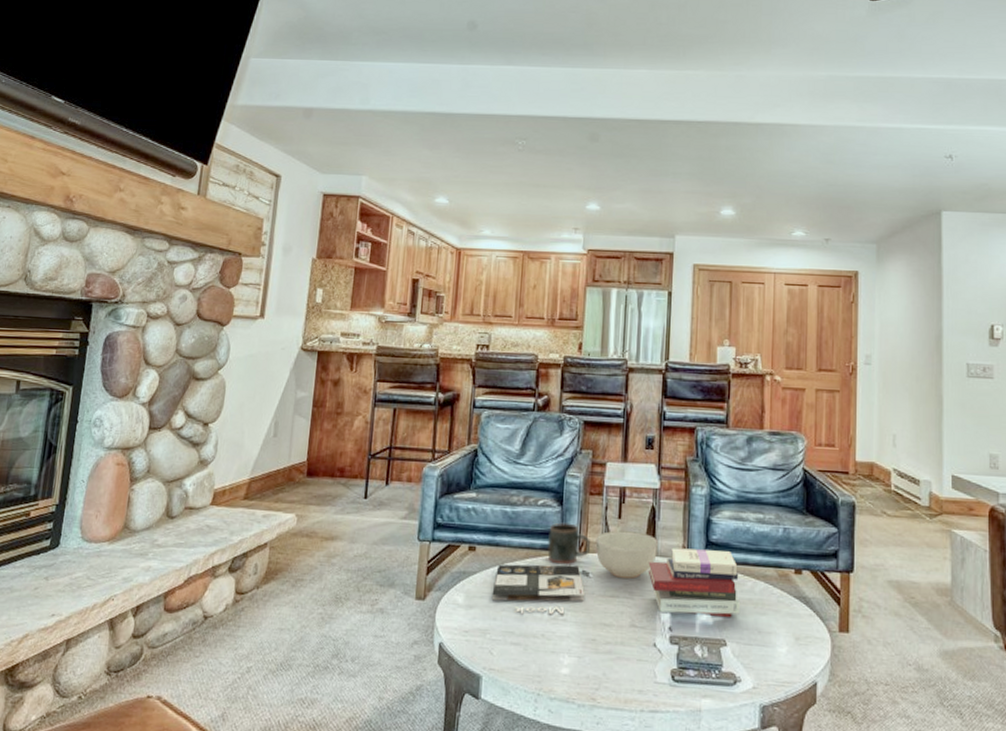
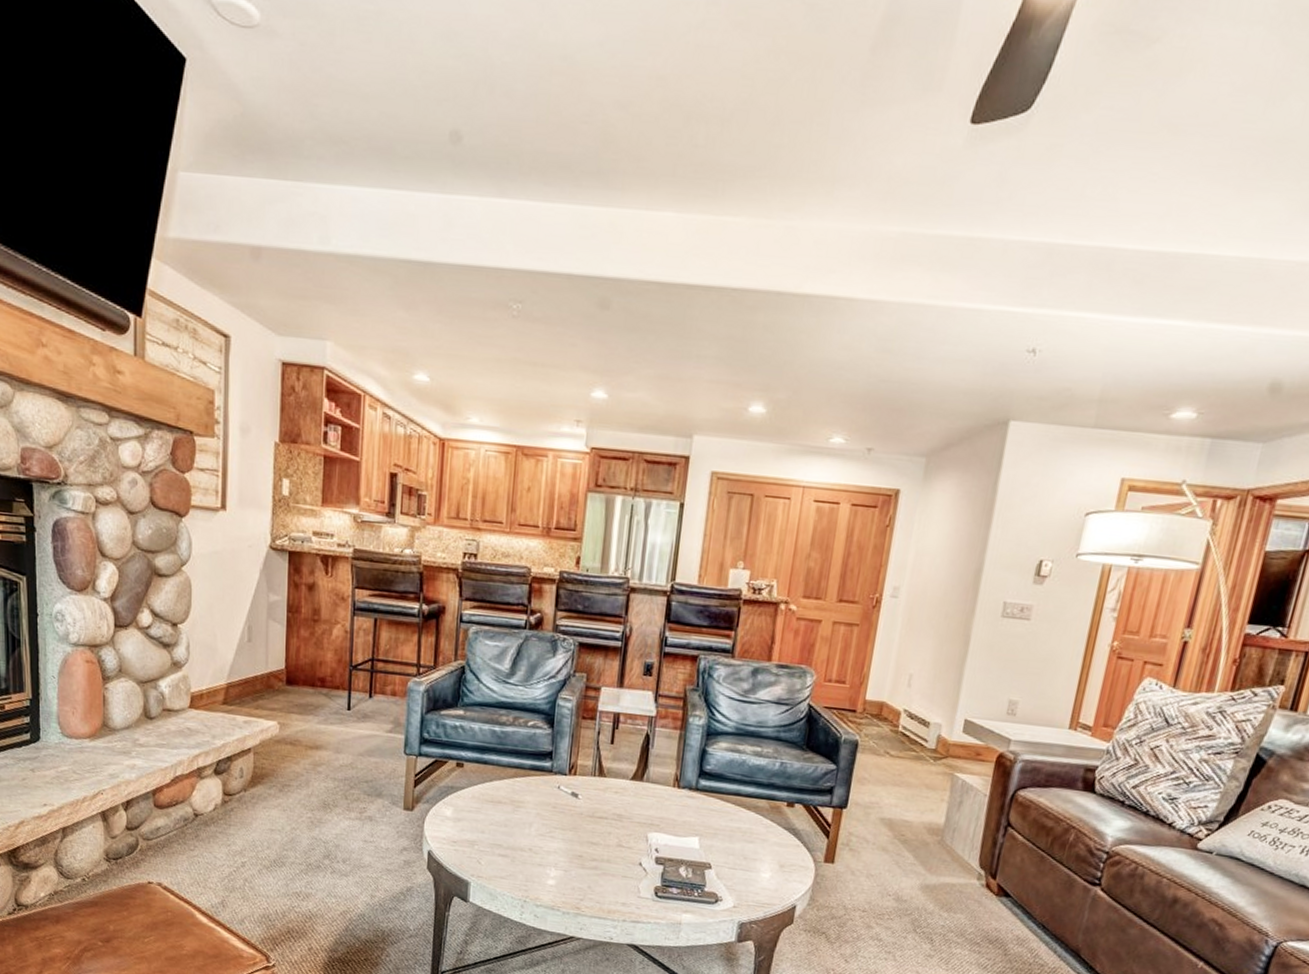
magazine: present [491,564,585,615] -> none [479,781,573,832]
mug: present [547,522,591,565] -> none [536,745,582,786]
bowl: present [595,530,659,580] -> none [586,755,651,803]
books: present [648,547,741,617] -> none [638,775,730,843]

